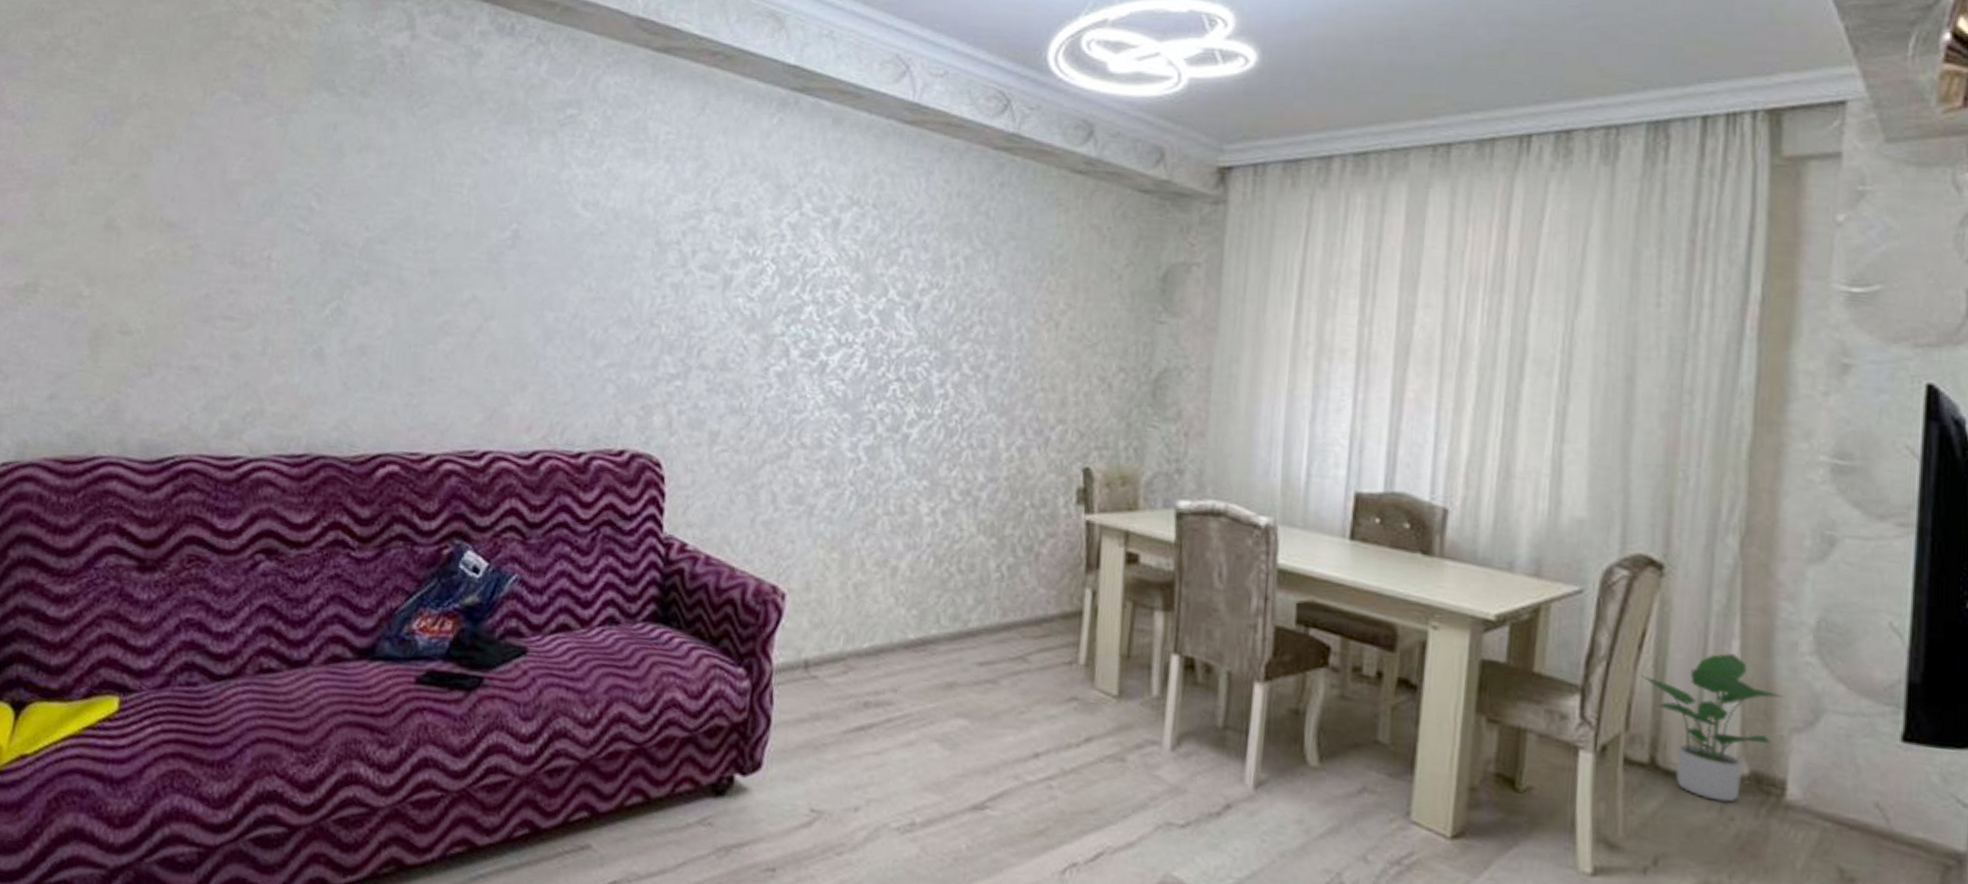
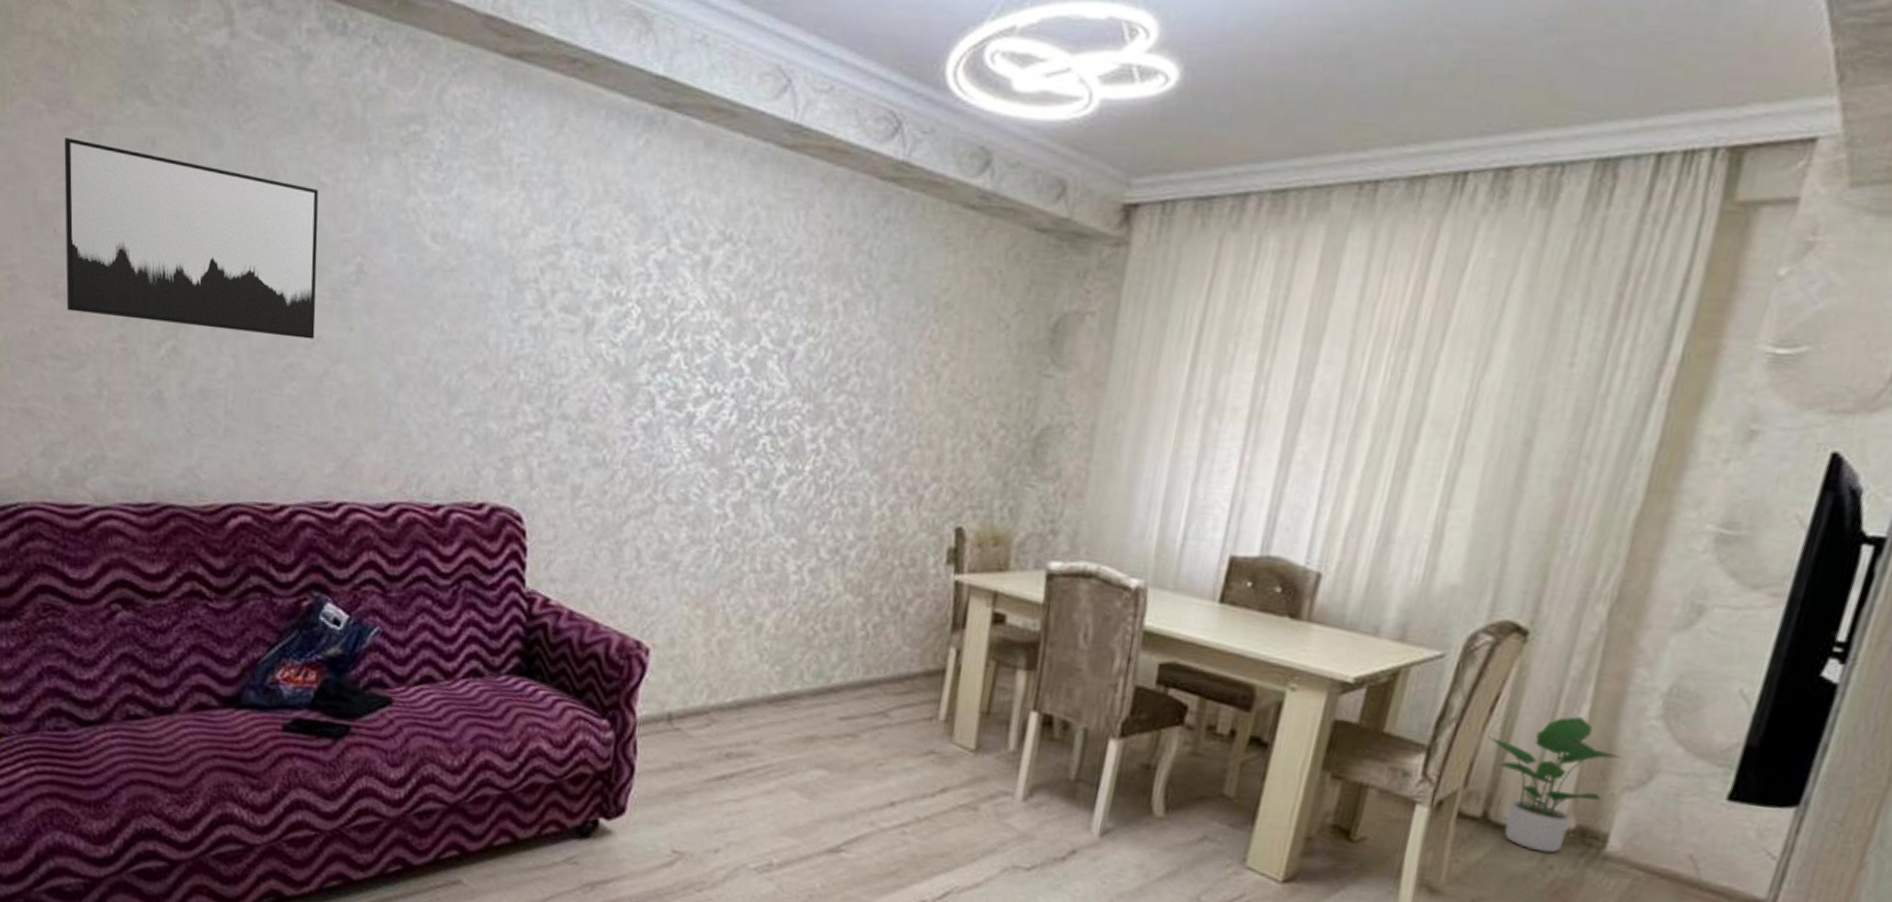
wall art: none [241,125,482,298] -> present [64,138,319,340]

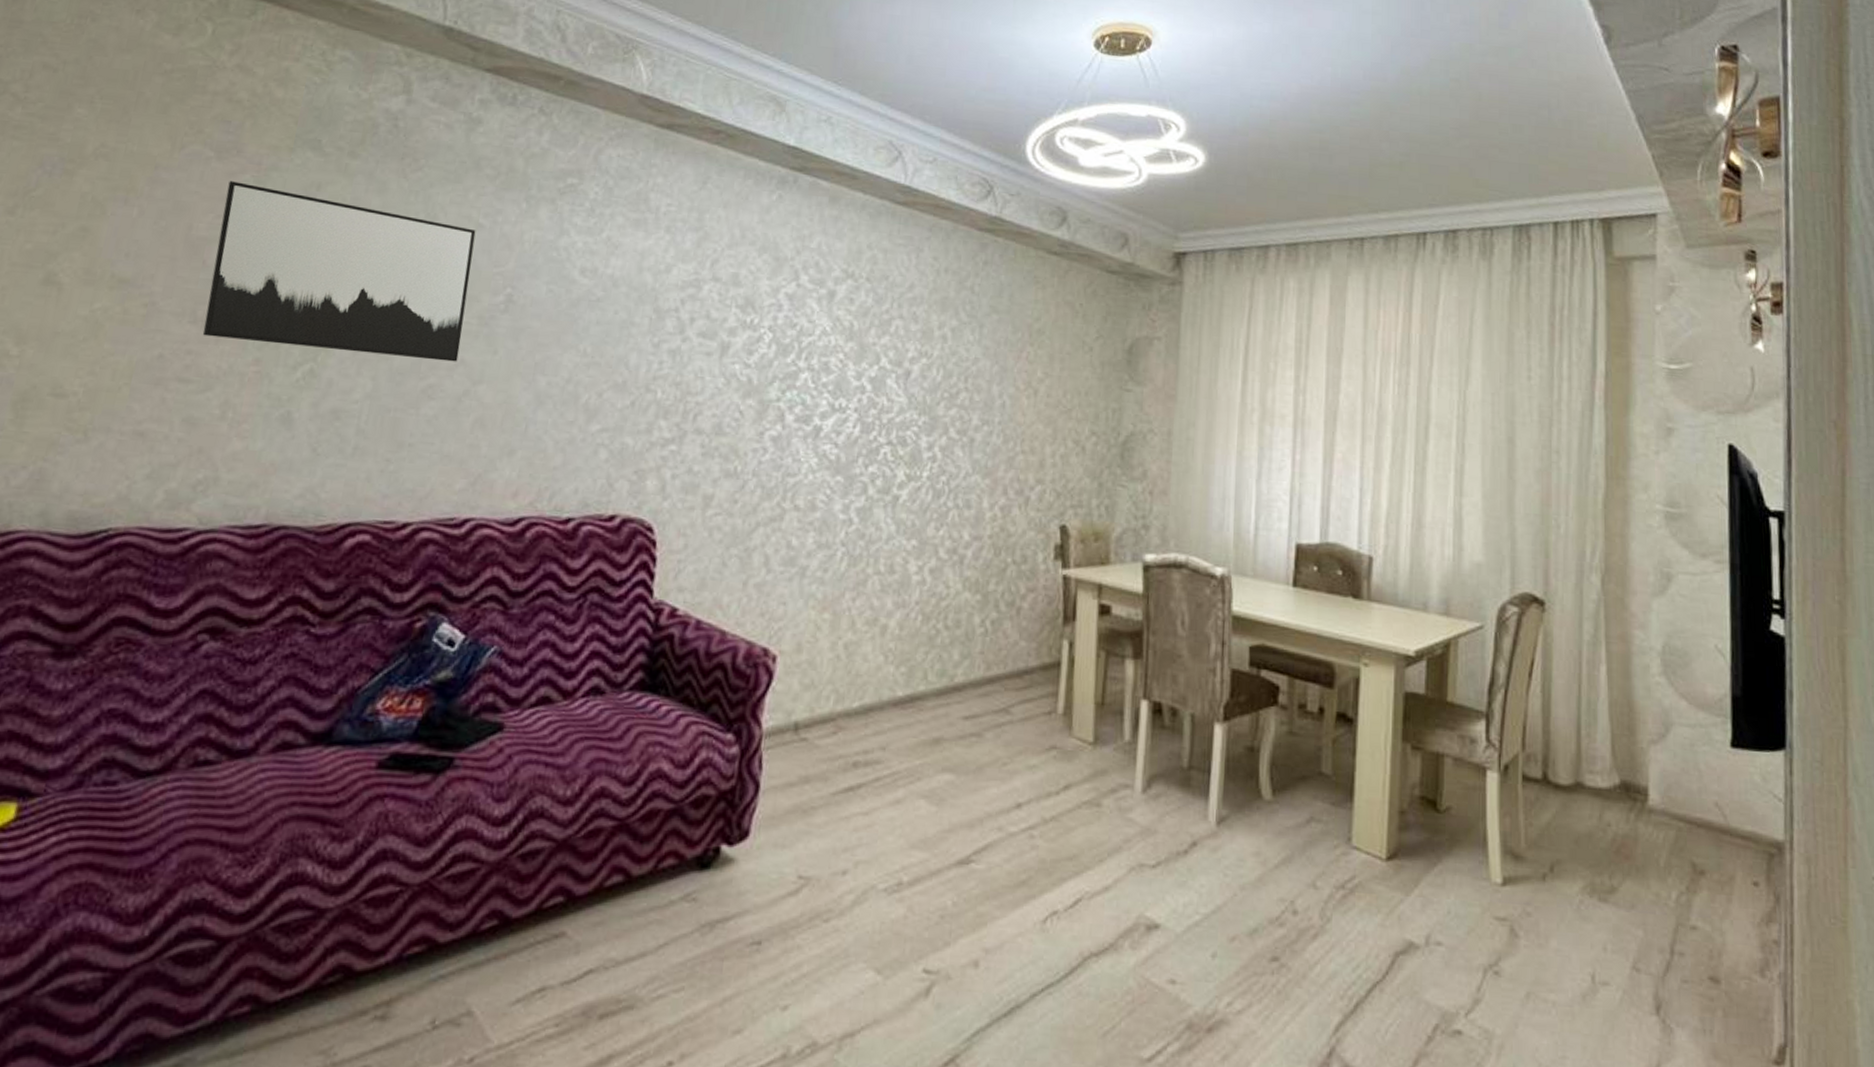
potted plant: present [1488,717,1621,853] -> none [1533,677,1640,810]

